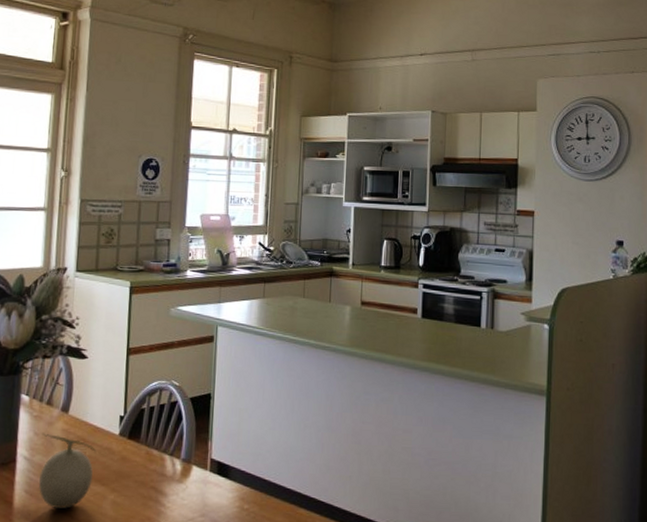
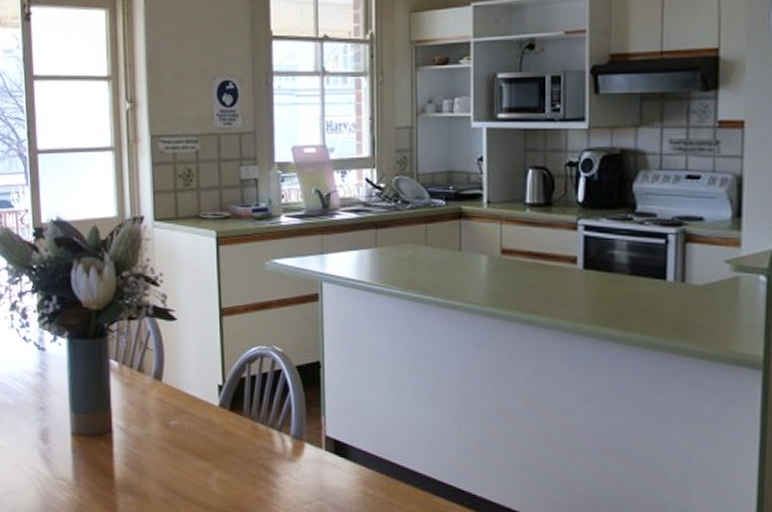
fruit: present [38,433,97,509] -> none [136,402,196,484]

